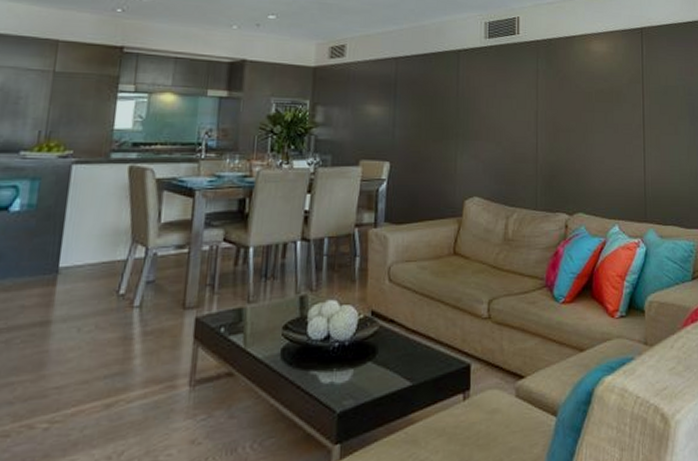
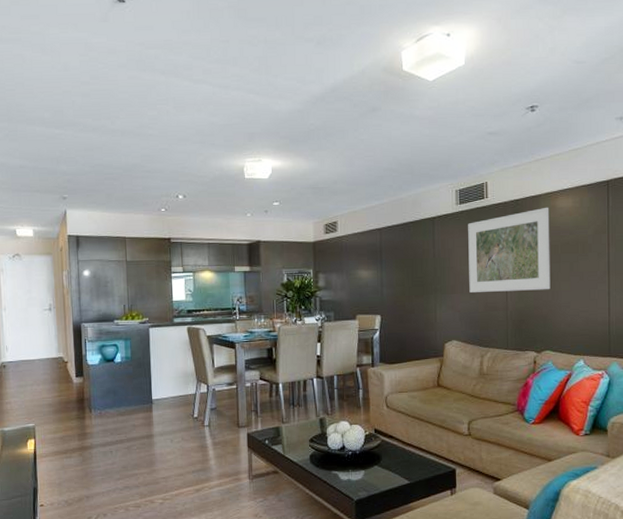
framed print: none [495,50,584,142] -> present [468,207,551,292]

